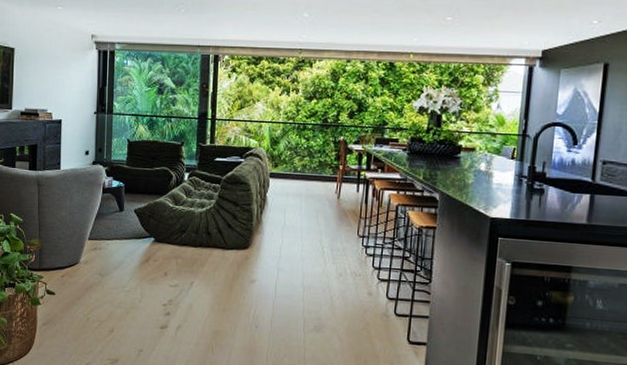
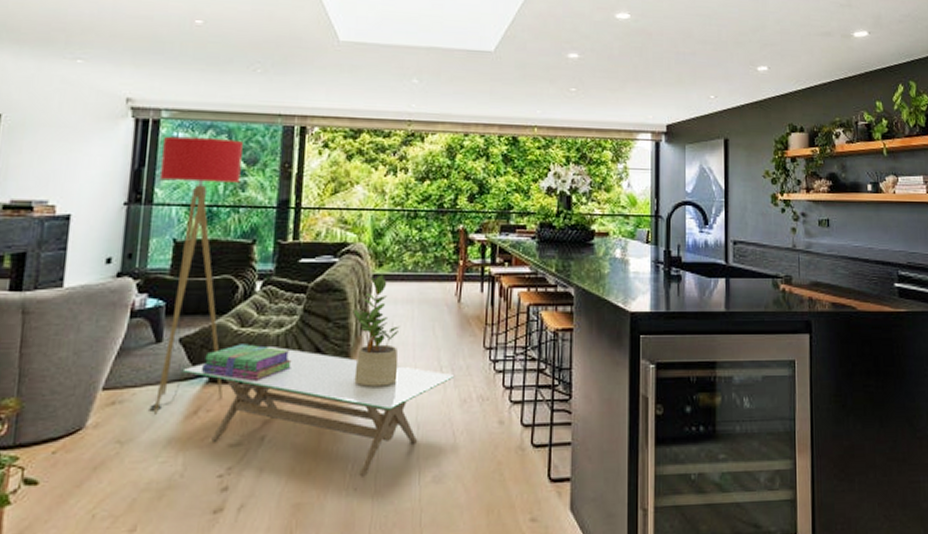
floor lamp: none [116,63,172,259] -> present [149,136,243,414]
coffee table: none [137,221,334,319] -> present [182,347,455,477]
stack of books: none [150,217,211,244] -> present [202,344,292,380]
potted plant: none [255,173,291,257] -> present [353,274,400,387]

